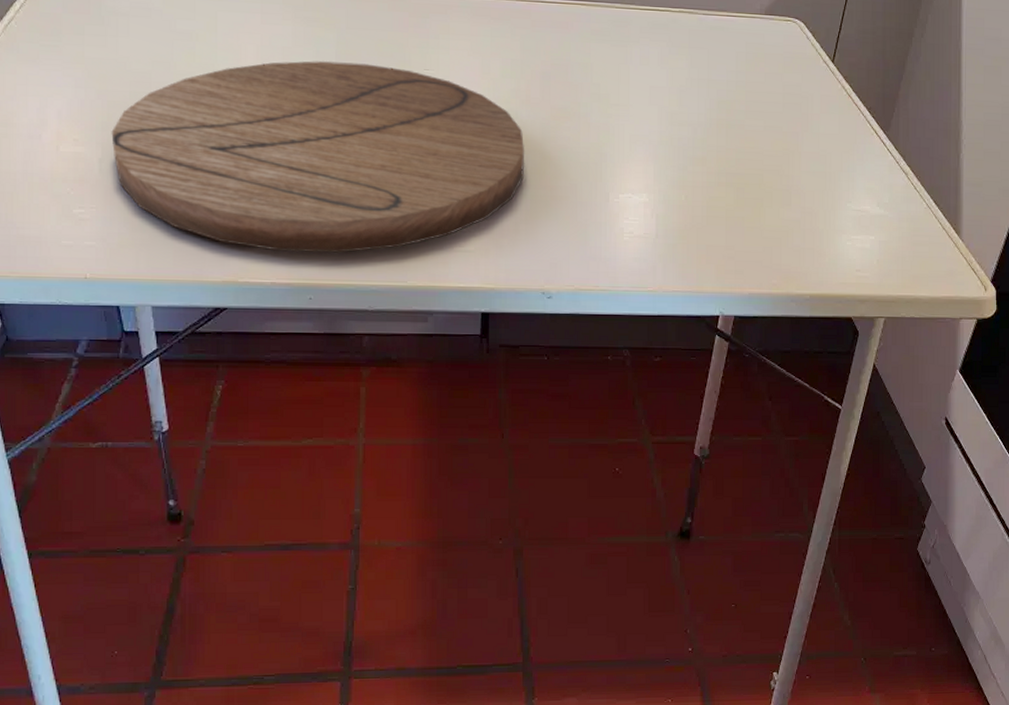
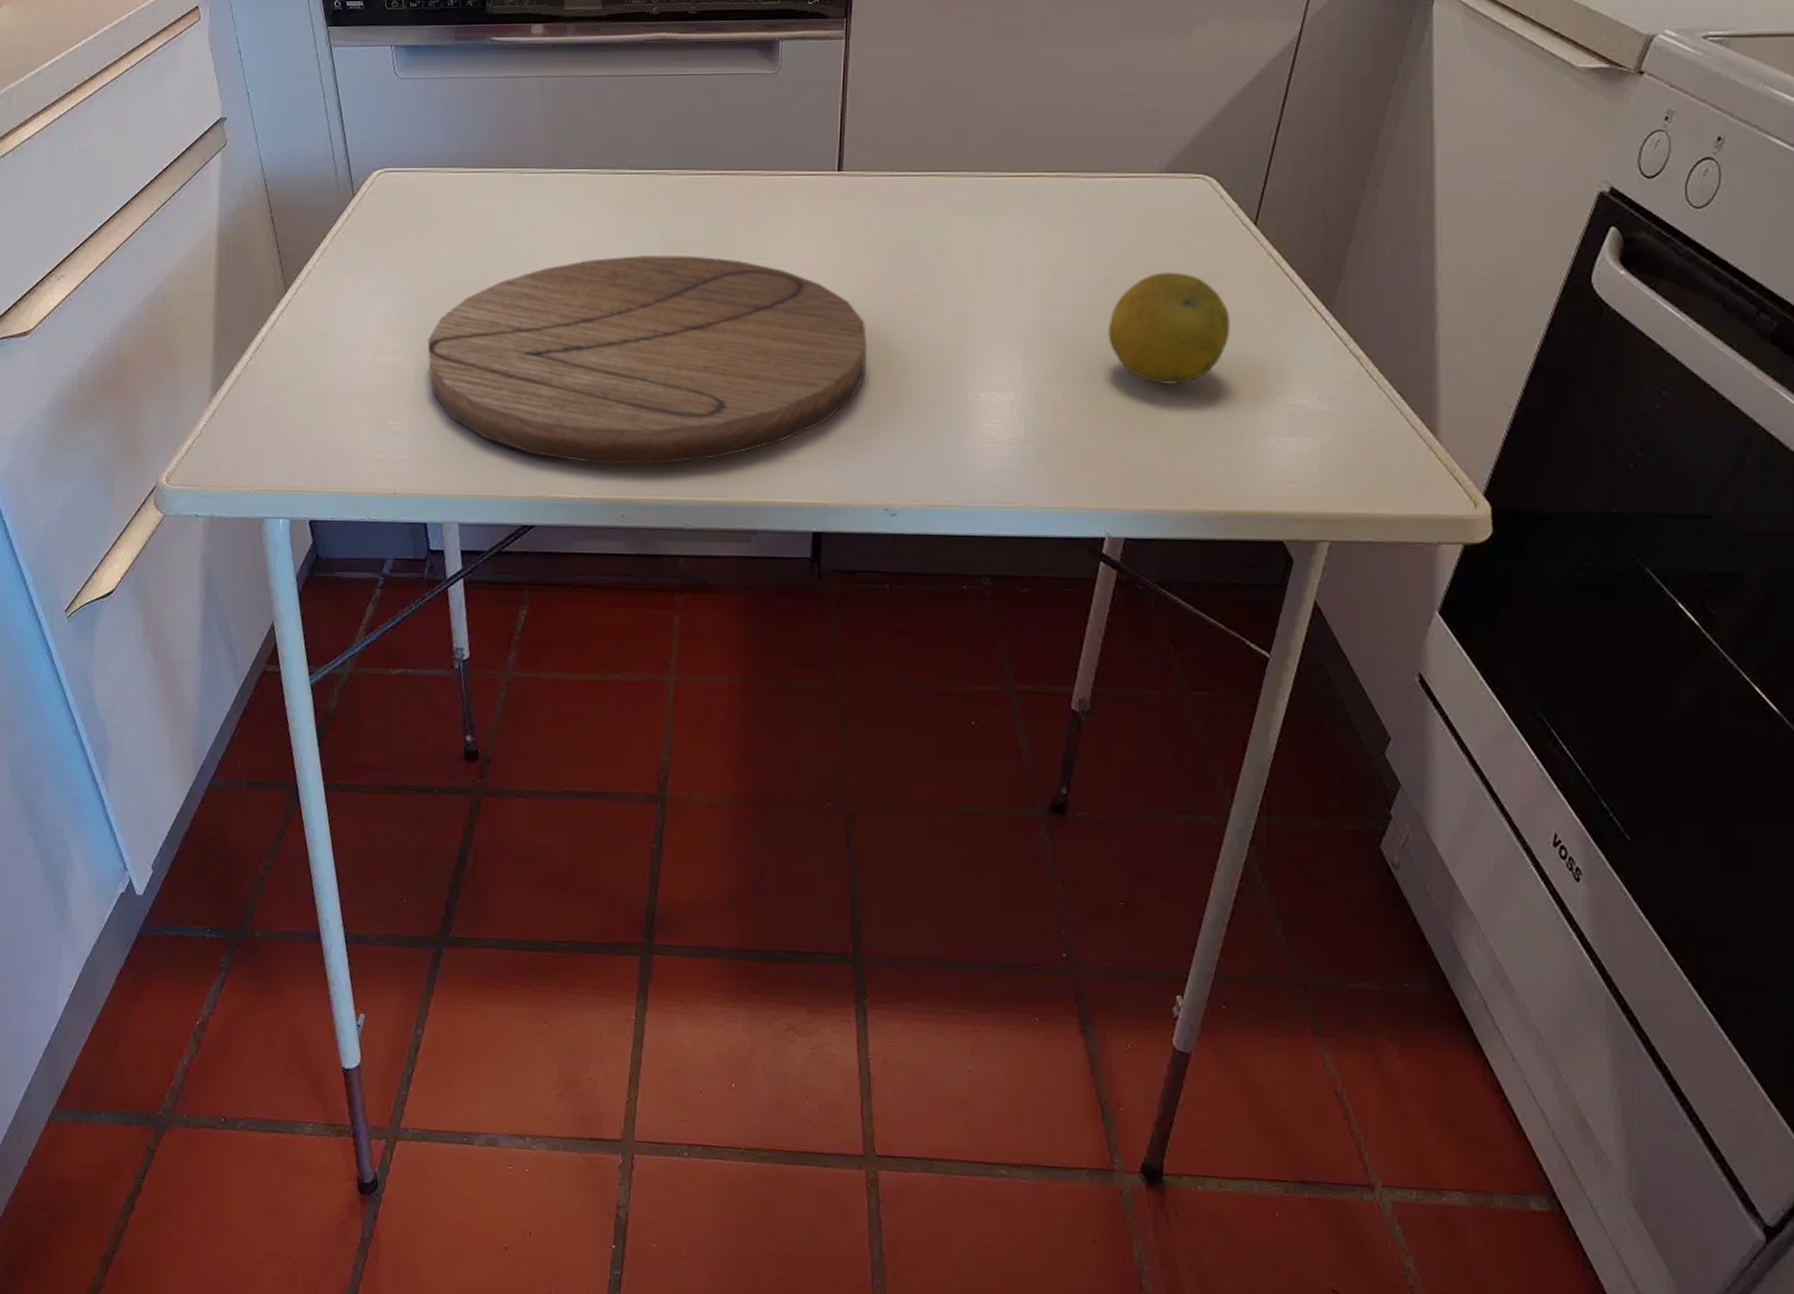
fruit: none [721,98,814,191] -> present [1108,272,1230,385]

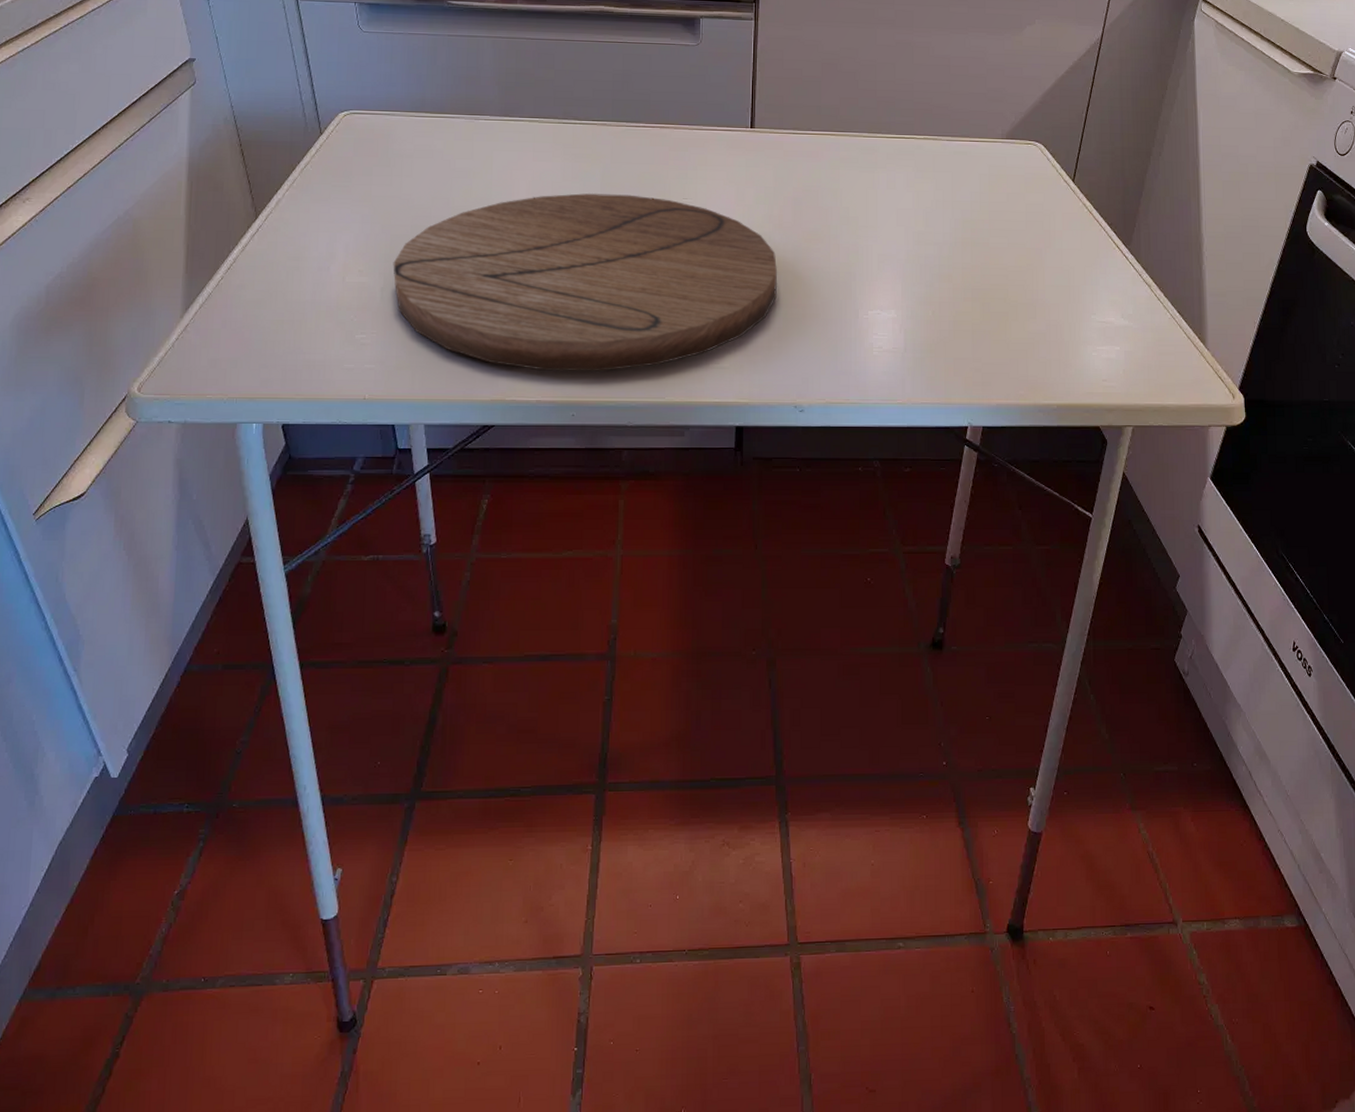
fruit: present [1108,272,1230,385] -> none [966,216,1057,305]

